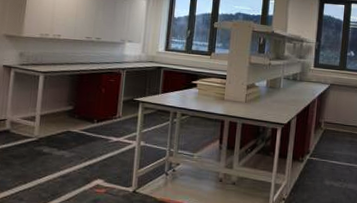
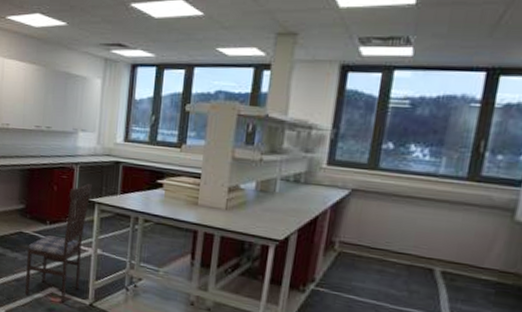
dining chair: none [71,85,137,192] -> present [25,183,92,303]

